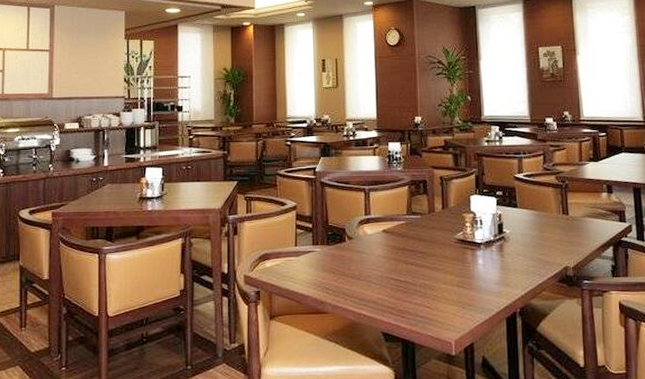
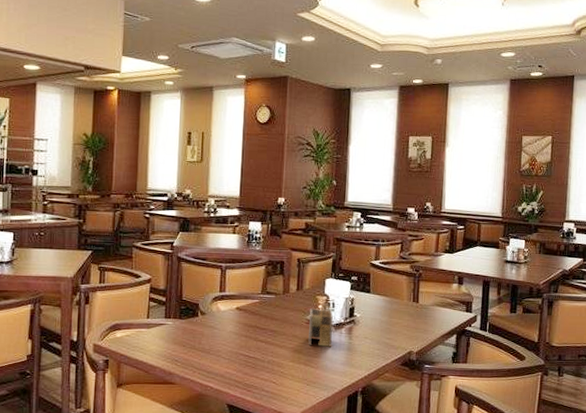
napkin holder: none [457,222,484,267] -> present [308,304,333,347]

